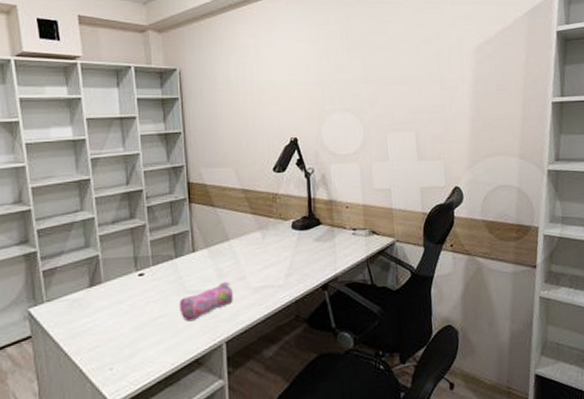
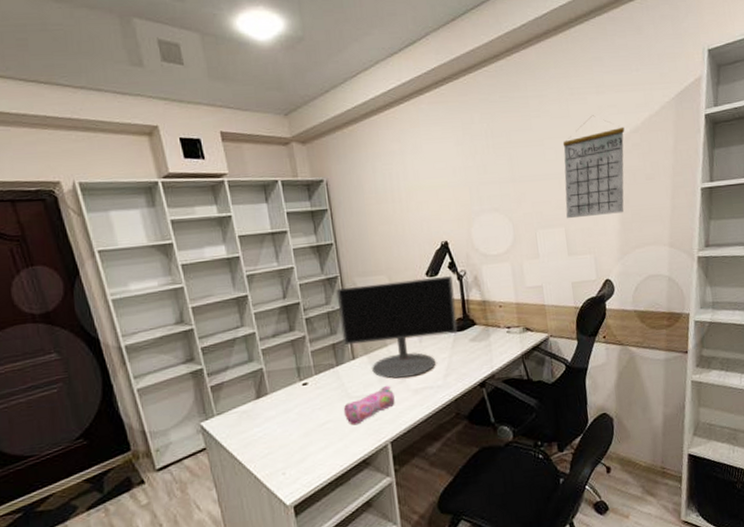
computer monitor: none [181,173,303,275] -> present [336,276,458,379]
calendar: none [416,24,478,124] -> present [562,115,625,219]

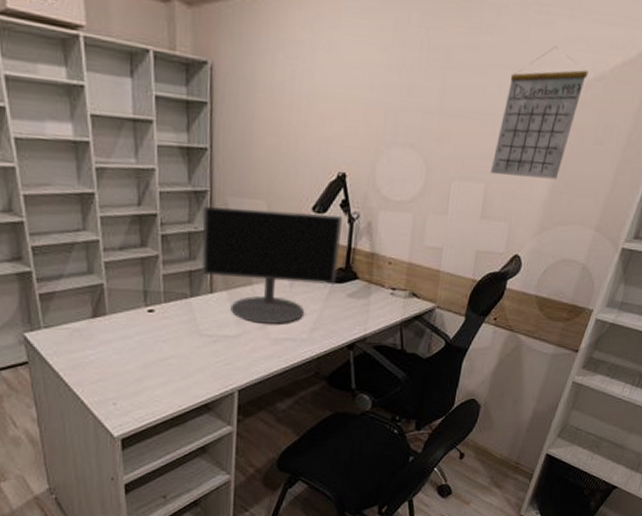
pencil case: present [343,385,395,426] -> none [190,328,251,366]

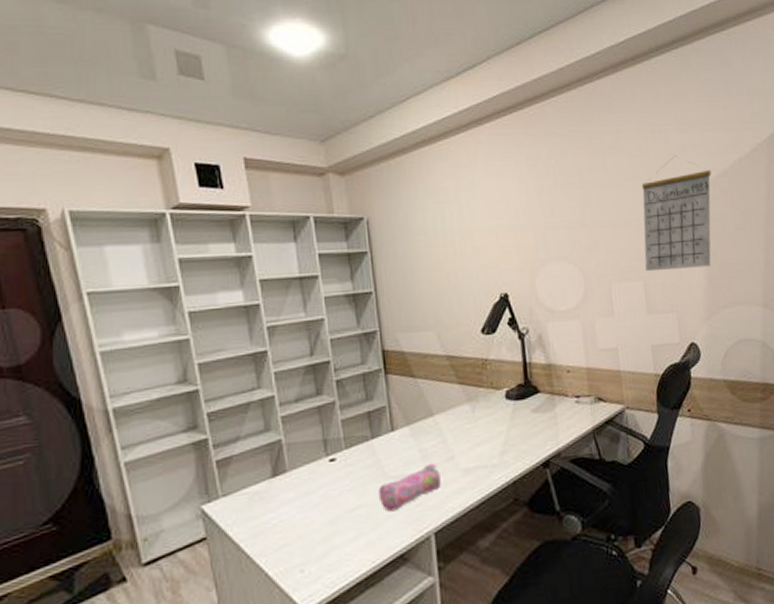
pencil case: none [190,328,251,366] -> present [378,463,441,512]
computer monitor: present [201,206,342,324] -> none [374,334,518,456]

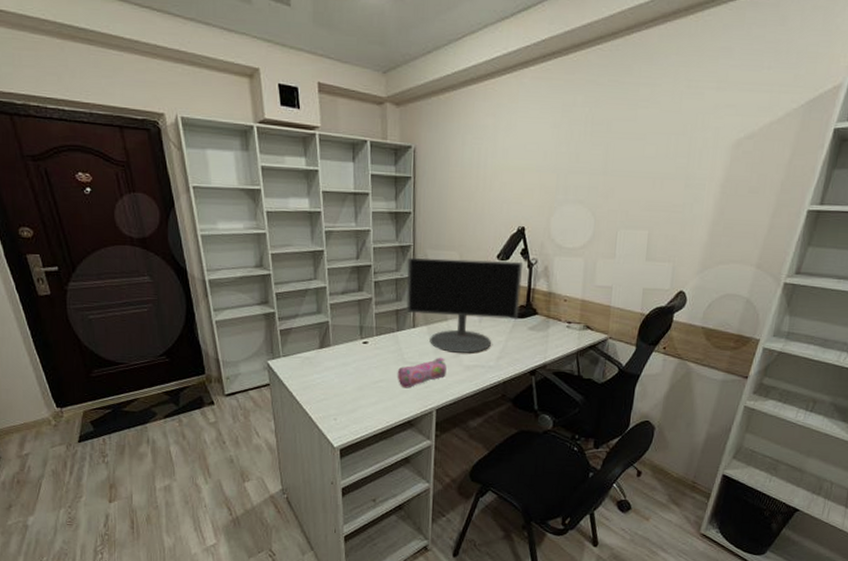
computer monitor: none [374,334,518,456] -> present [406,258,522,353]
calendar: present [641,155,712,272] -> none [653,113,739,225]

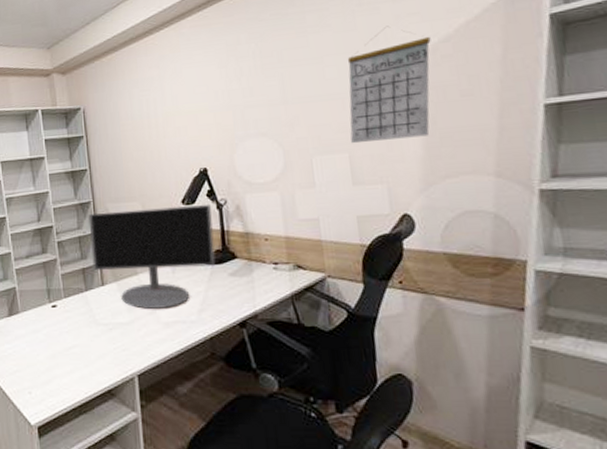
pencil case: present [397,357,447,389] -> none [90,315,144,353]
calendar: none [653,113,739,225] -> present [347,26,431,144]

